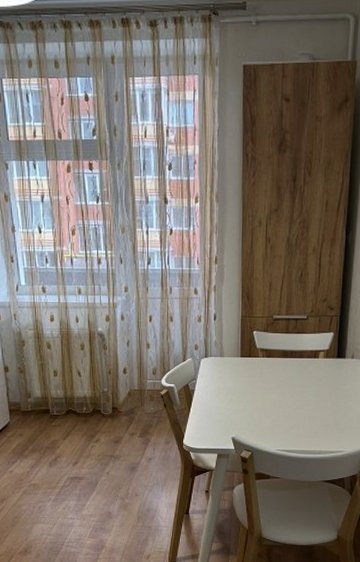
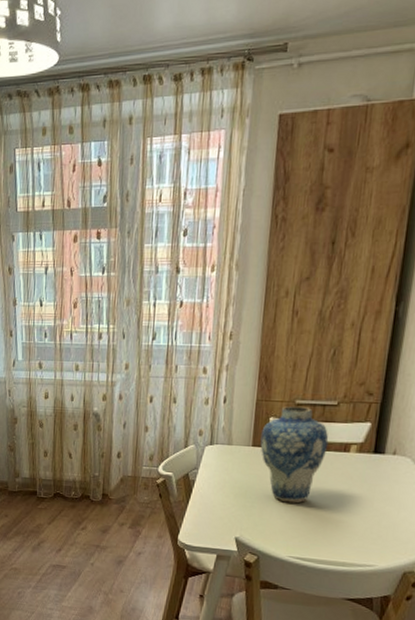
vase: none [247,321,302,404] -> present [260,406,329,504]

